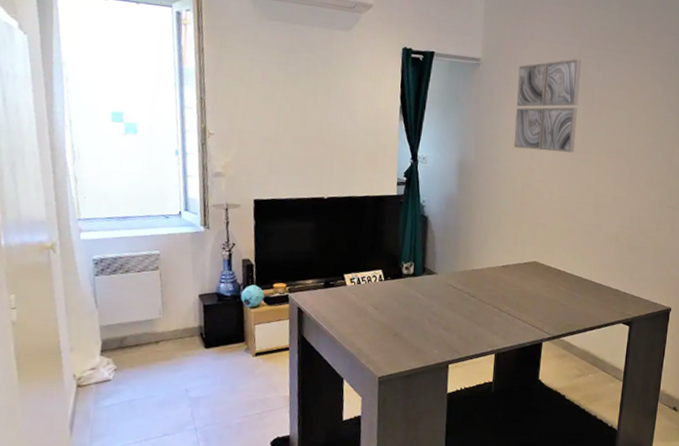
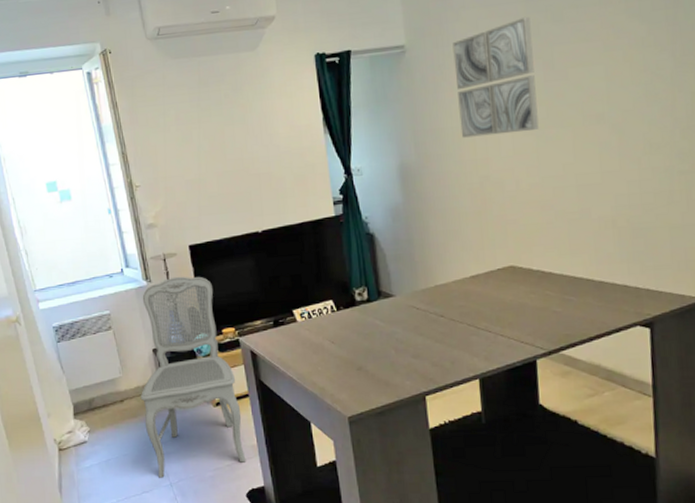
dining chair: none [177,227,279,422] -> present [140,276,246,478]

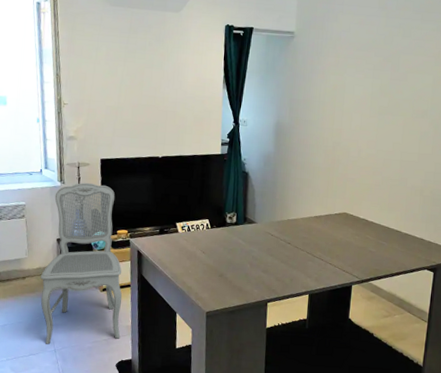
wall art: present [452,16,539,138] -> none [325,28,388,115]

